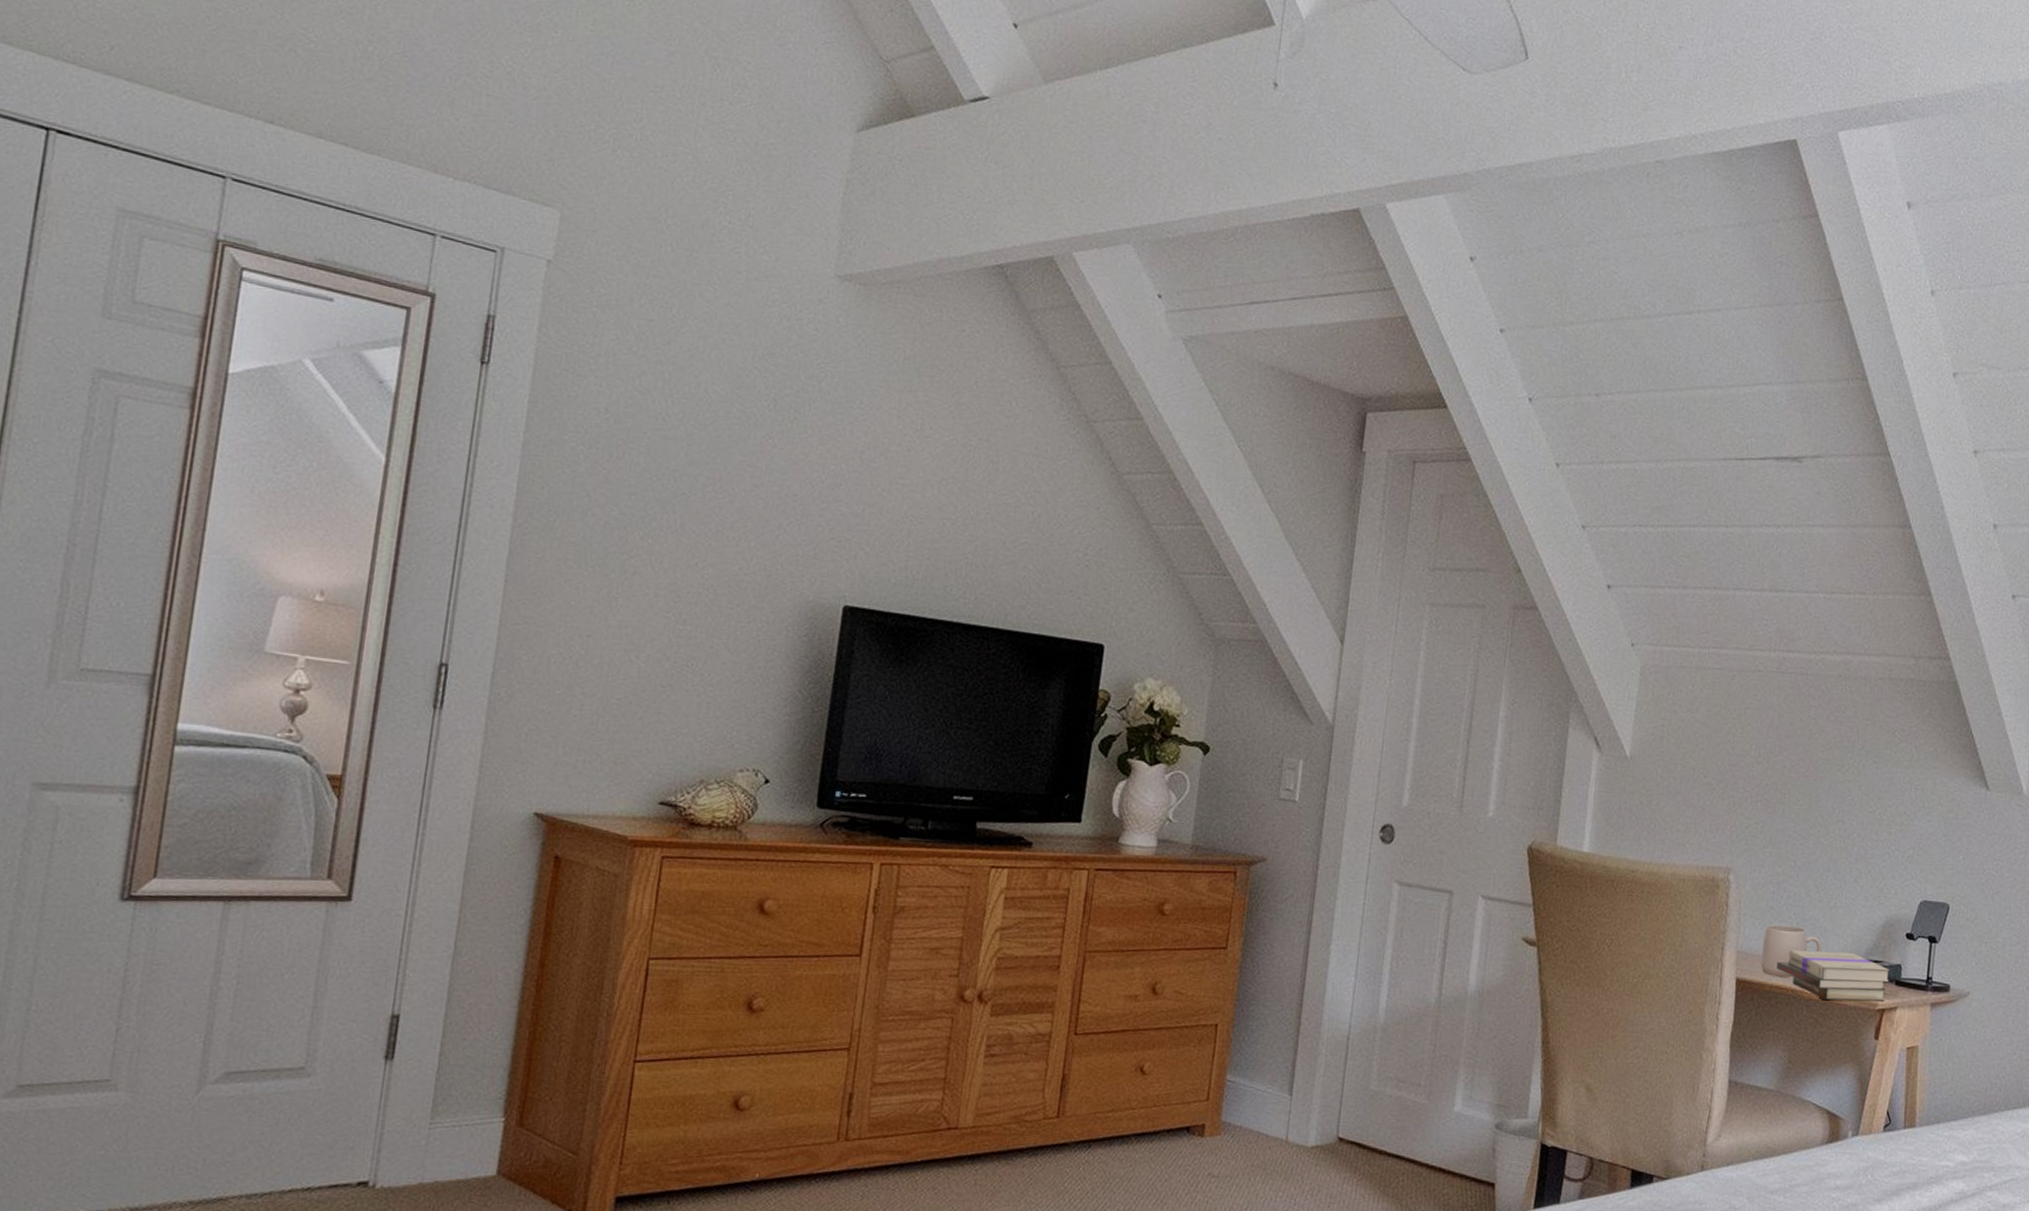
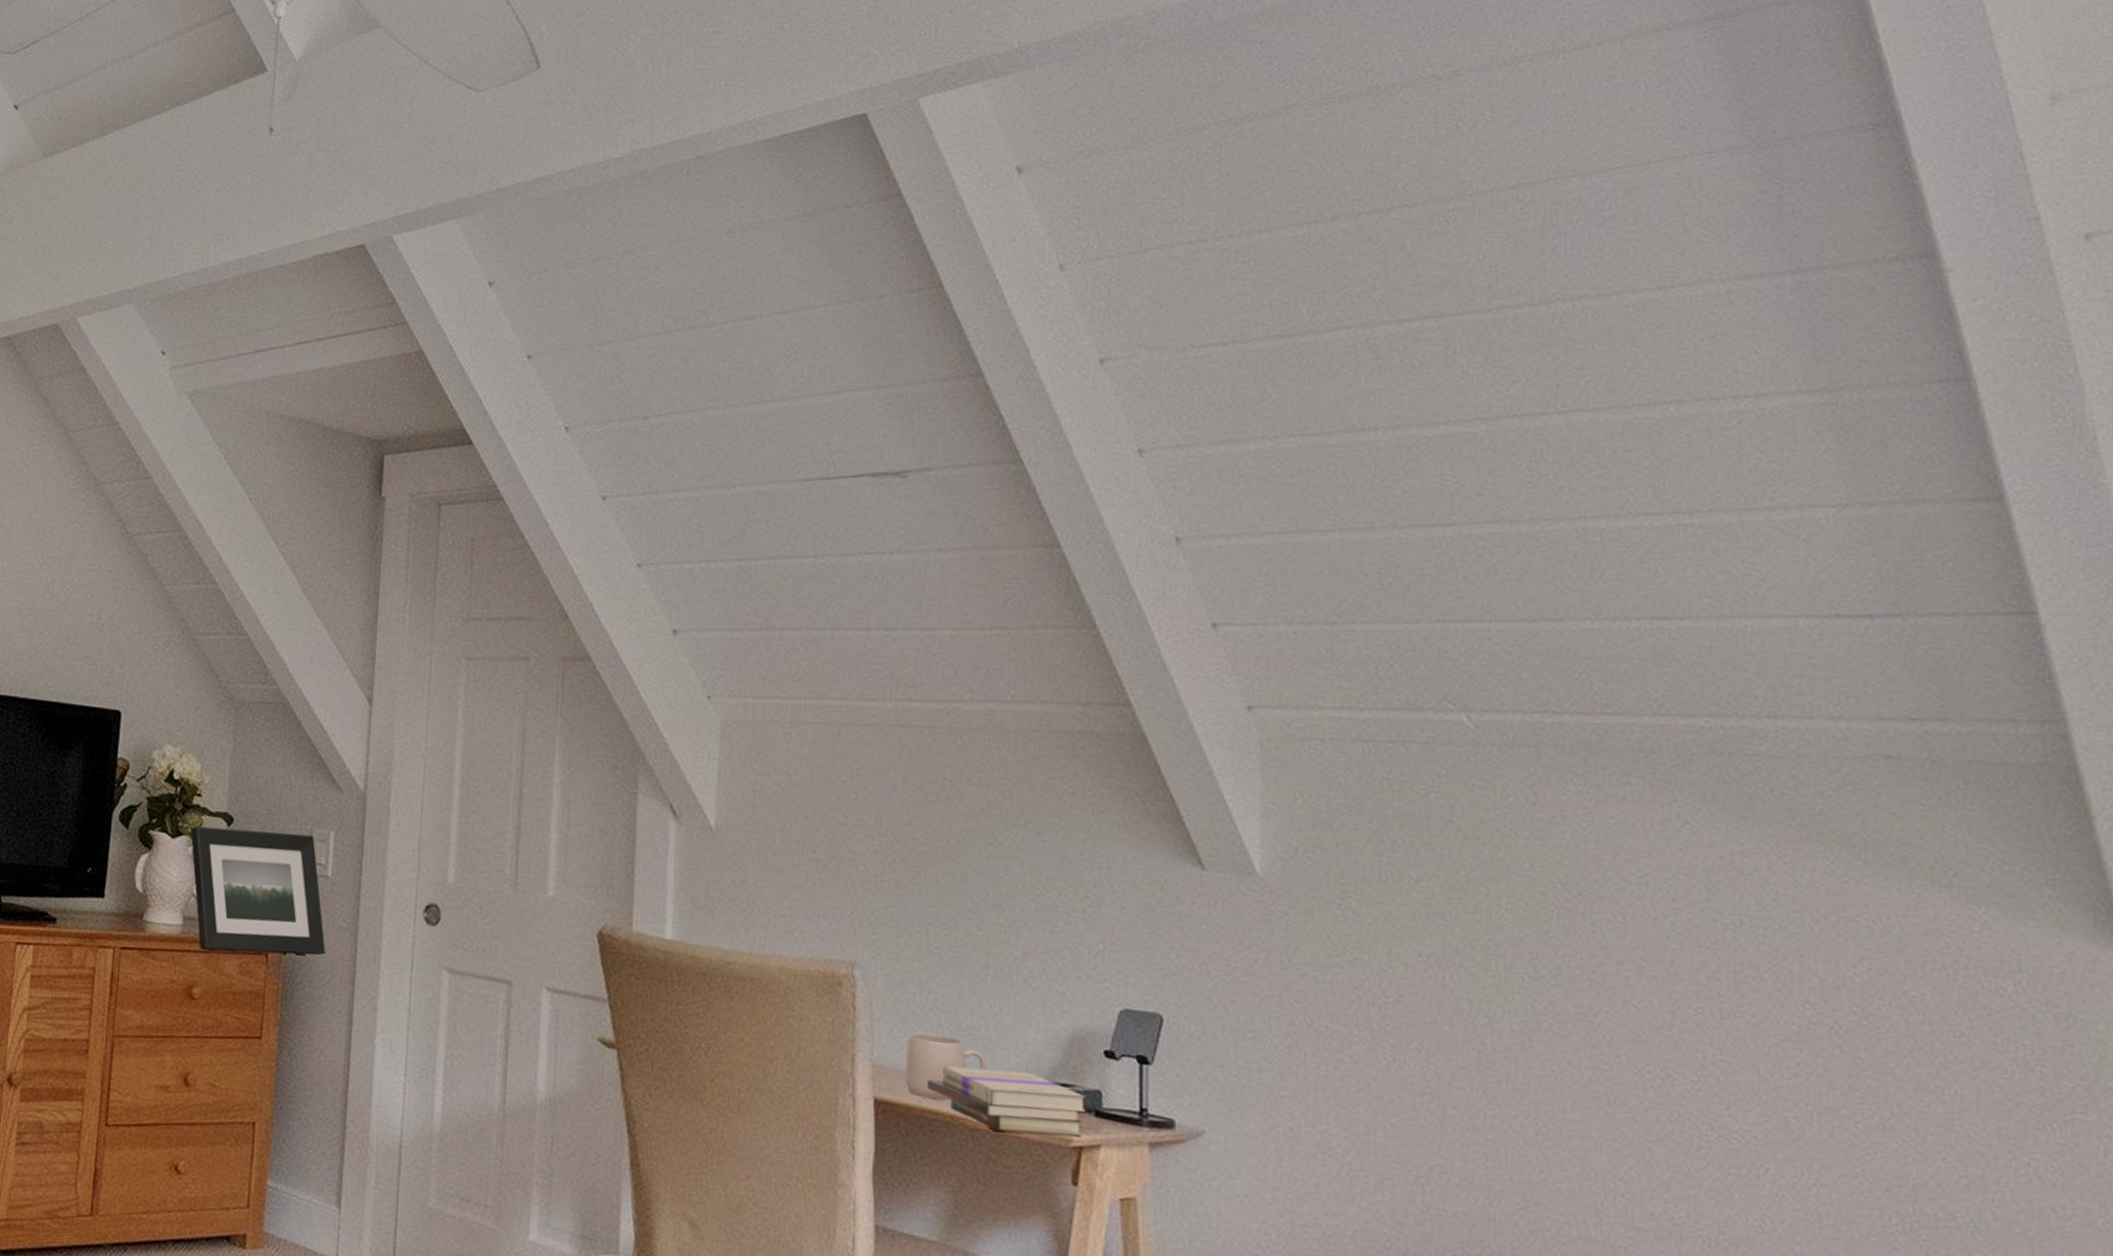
picture frame: none [1167,754,1290,873] -> present [190,826,325,956]

